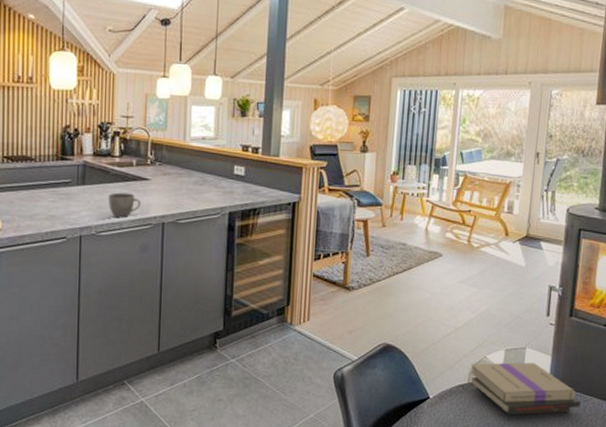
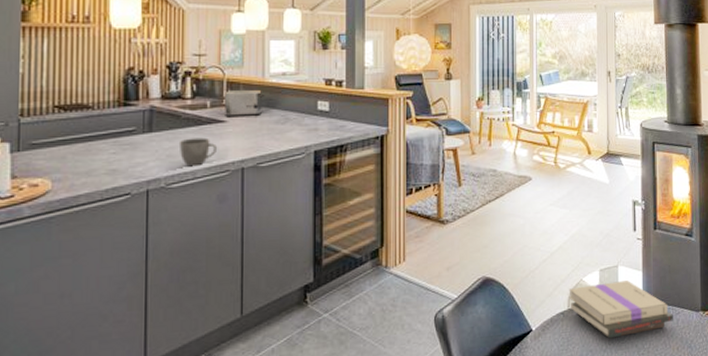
toaster: none [149,151,185,177] -> present [225,90,265,117]

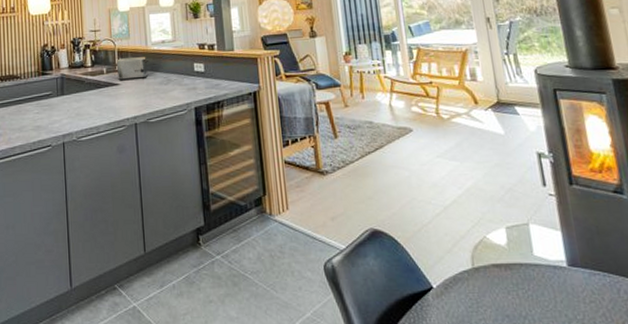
cup: present [178,137,217,167] -> none [84,98,114,123]
books: present [569,280,673,339] -> none [471,241,612,304]

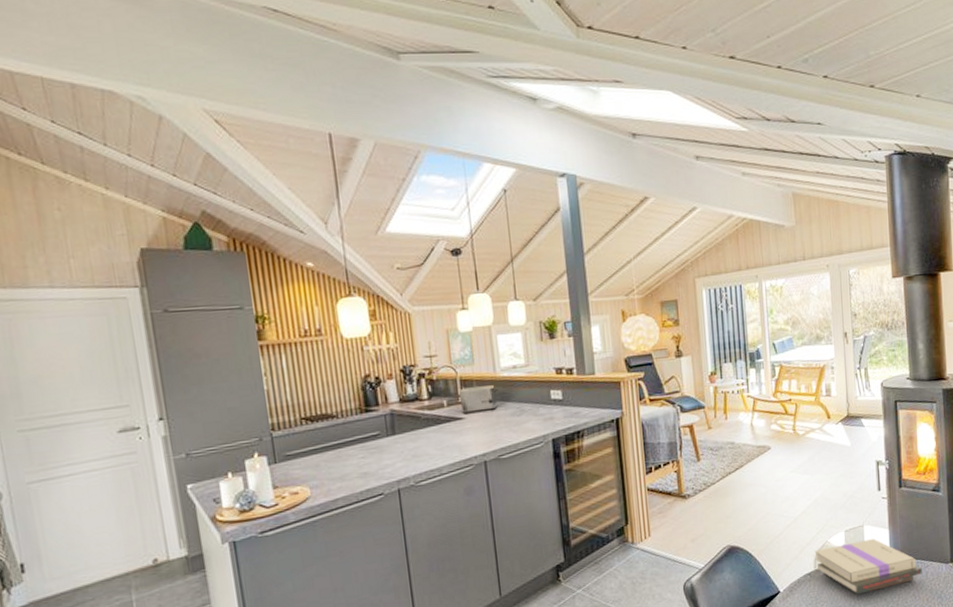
books: none [471,241,612,304] -> present [814,539,922,595]

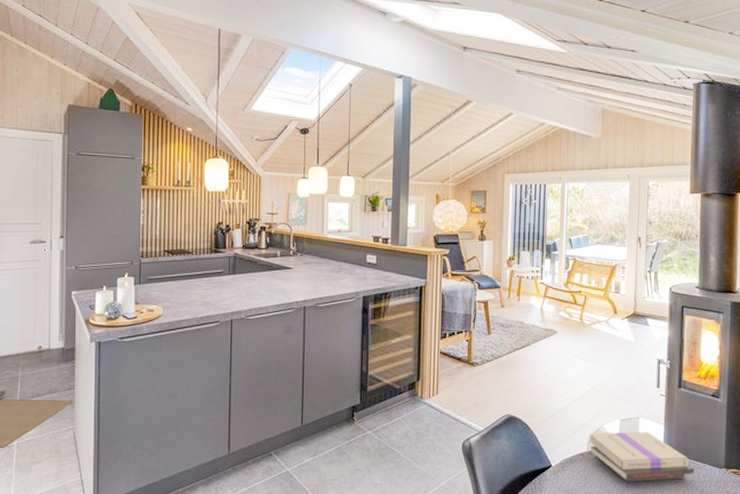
toaster: present [459,385,498,414] -> none [291,243,323,266]

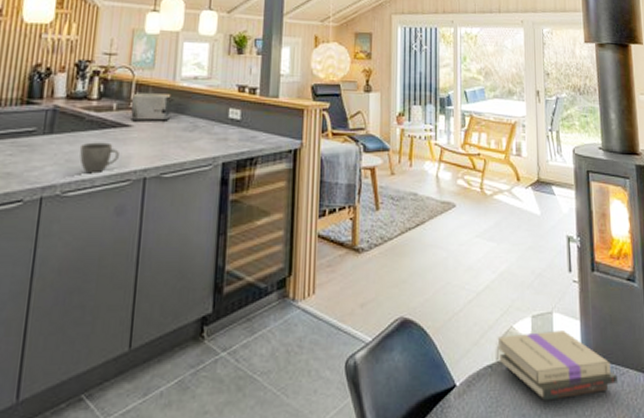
cup: none [255,280,284,304] -> present [79,142,119,174]
toaster: none [291,243,323,266] -> present [131,93,174,123]

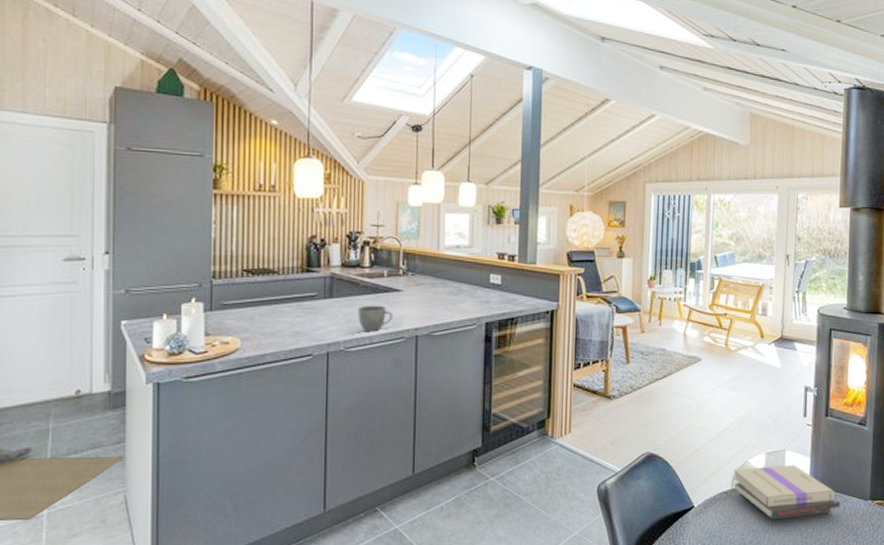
toaster: present [131,93,174,123] -> none [401,261,439,287]

